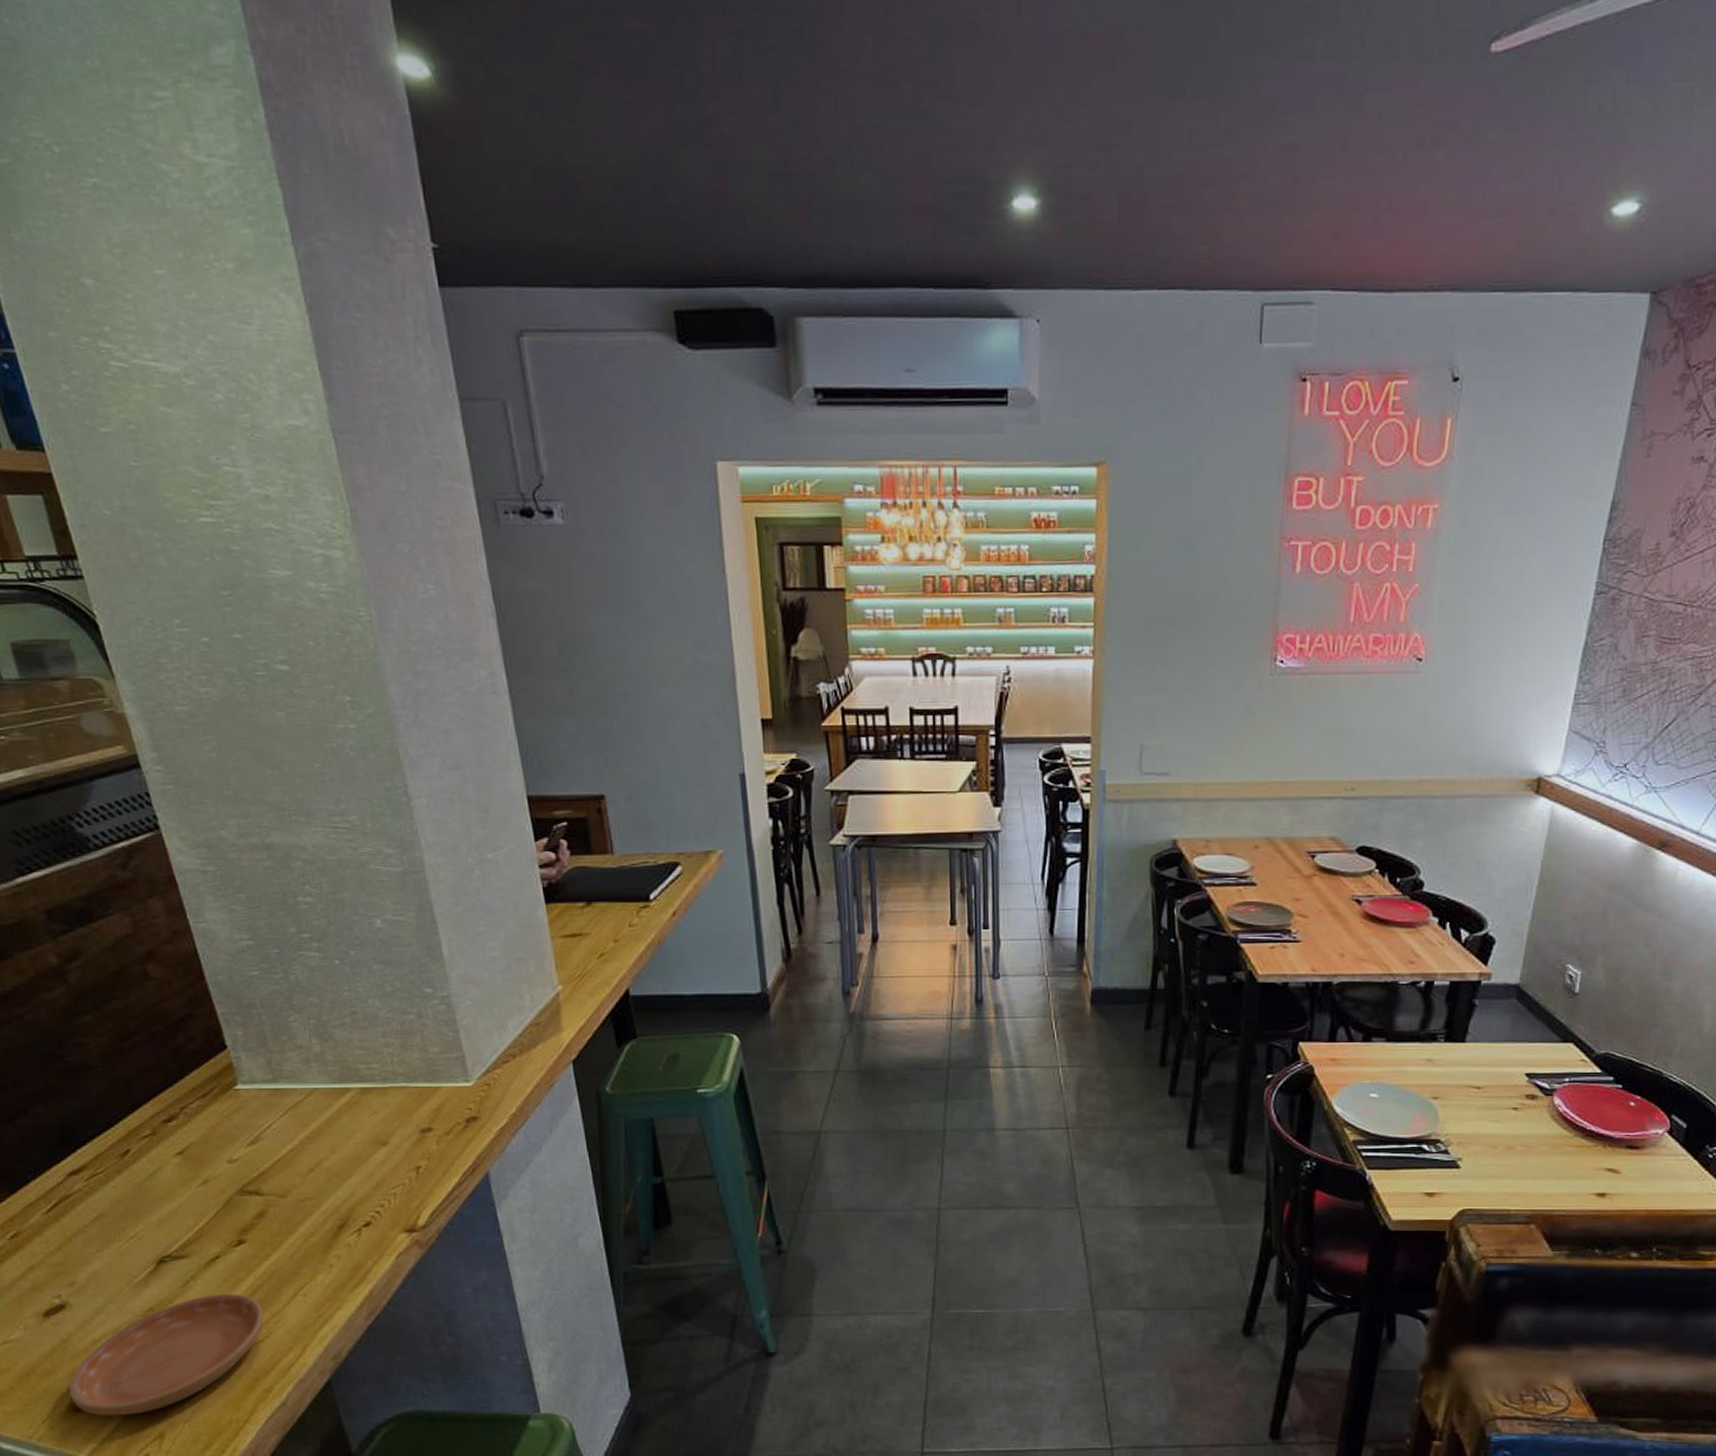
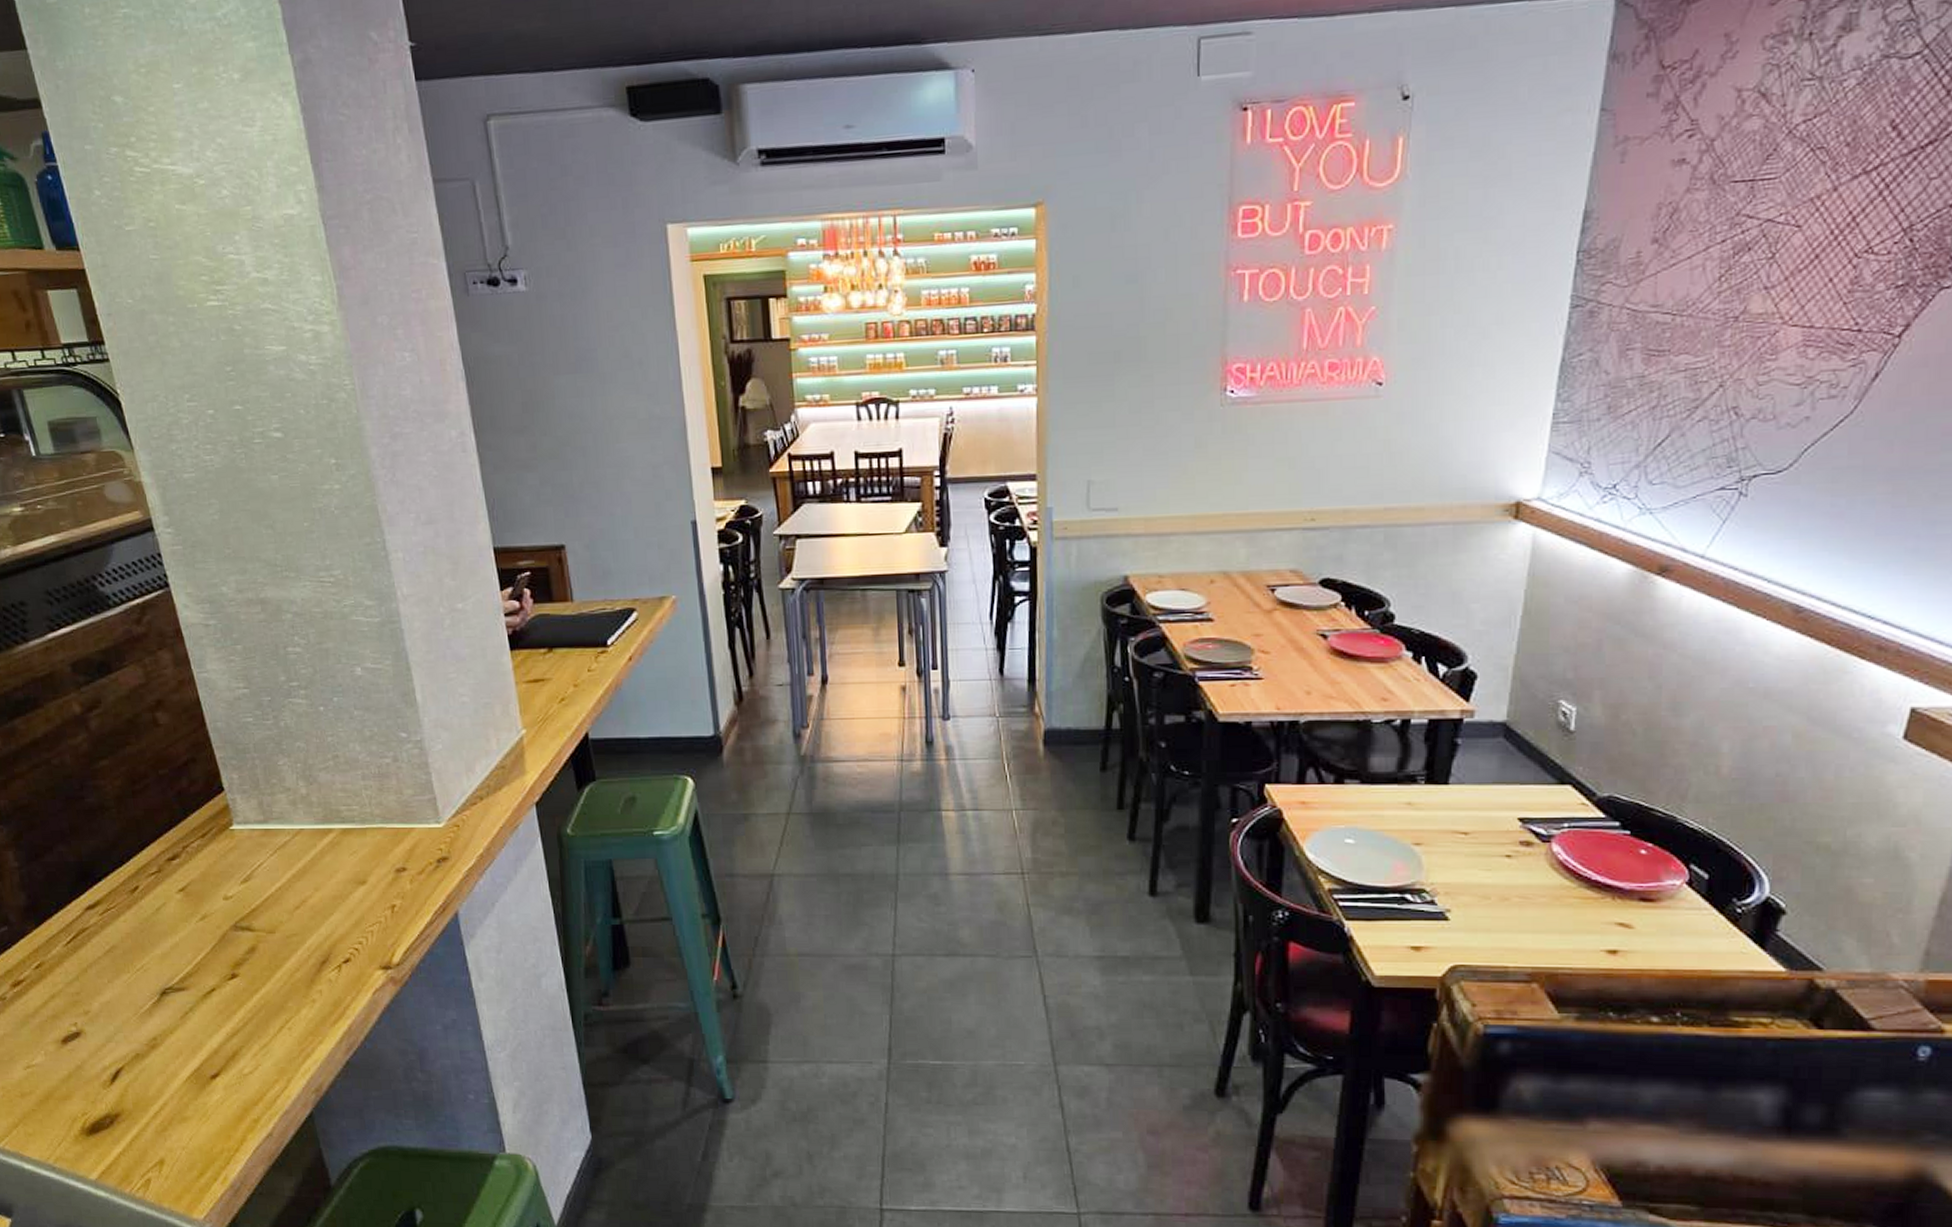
saucer: present [68,1293,264,1416] -> none [81,1025,253,1141]

